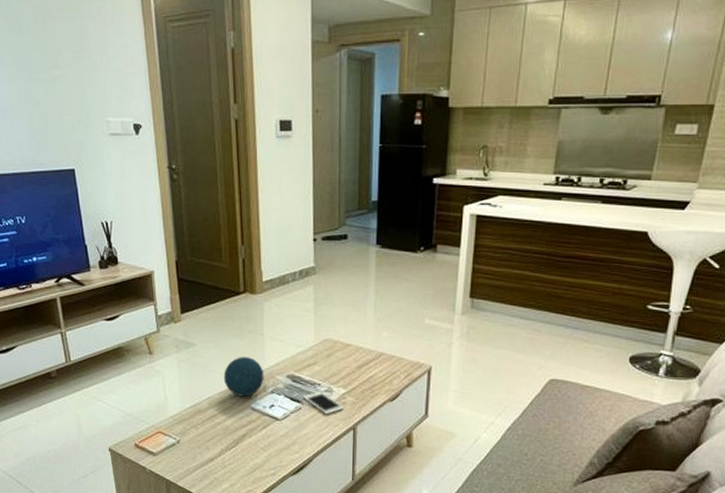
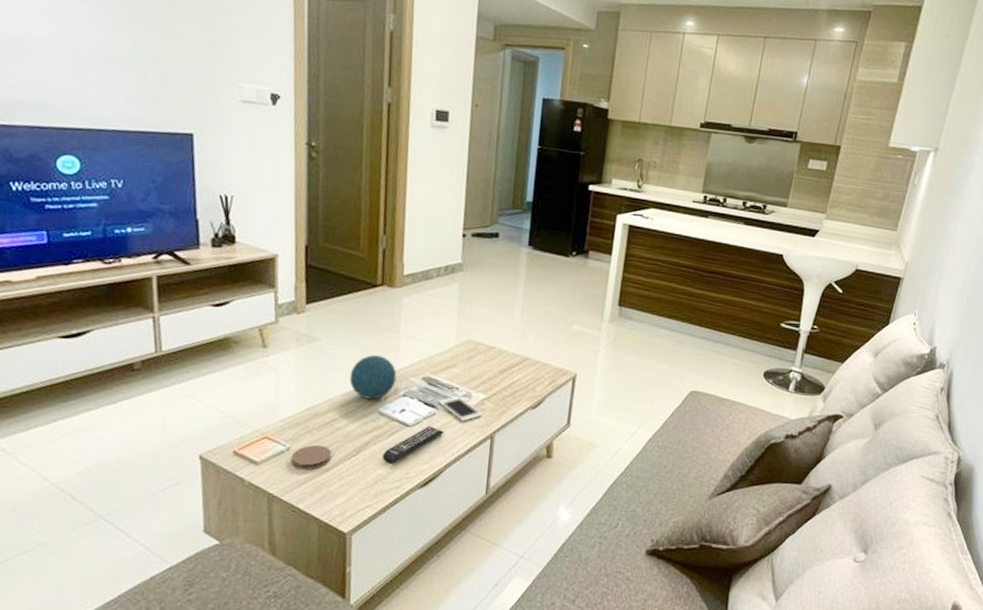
coaster: none [181,437,215,460] -> present [290,444,332,470]
remote control: none [257,419,311,454] -> present [382,425,445,464]

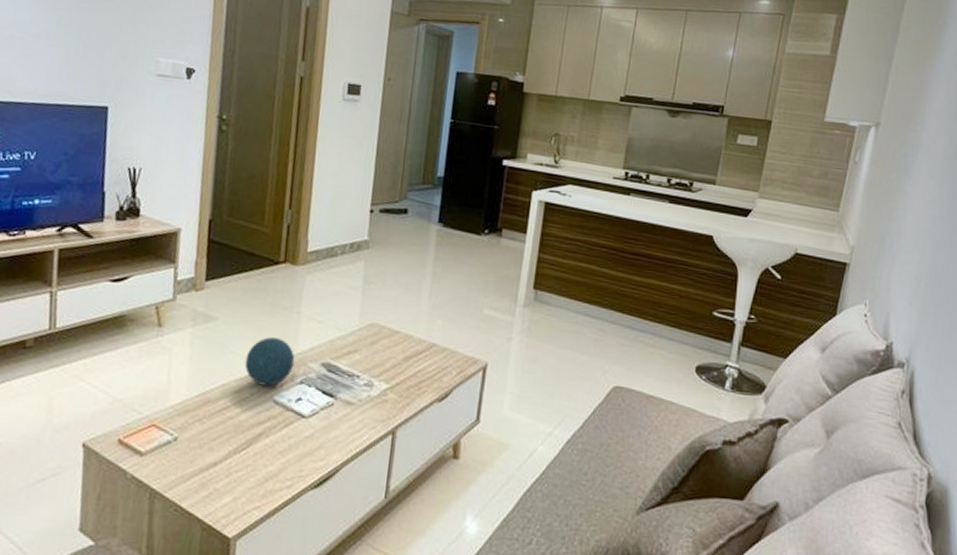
coaster: present [290,444,332,470] -> none [177,435,221,464]
remote control: present [382,425,445,464] -> none [274,417,343,460]
cell phone: present [438,396,482,422] -> none [337,384,384,414]

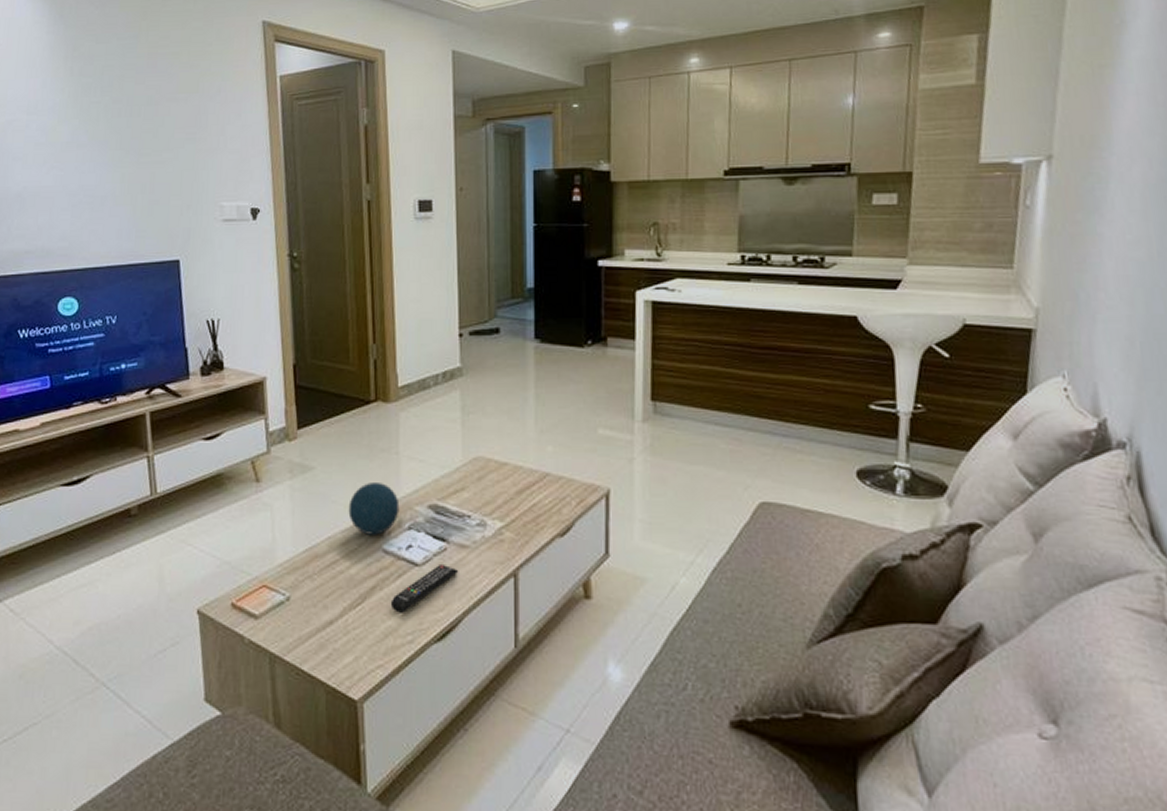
remote control: none [274,417,343,460] -> present [390,563,459,613]

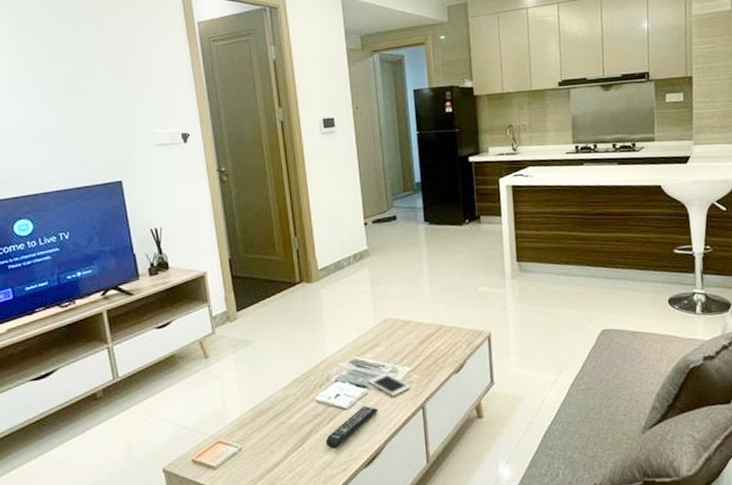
decorative orb: present [348,483,400,535] -> none [285,347,327,390]
cell phone: none [448,525,501,557] -> present [368,373,410,397]

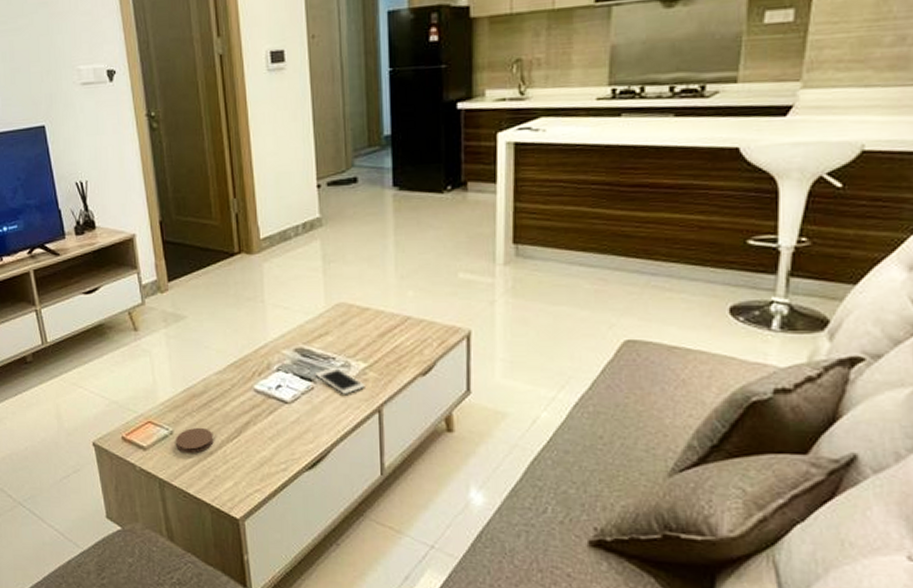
coaster: none [243,441,280,468] -> present [175,427,214,454]
remote control: present [325,405,379,449] -> none [264,401,326,445]

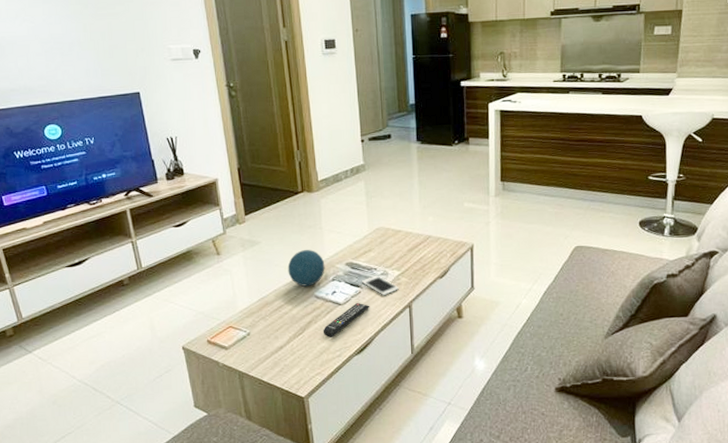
coaster: present [175,427,214,454] -> none [251,328,283,350]
decorative orb: none [220,329,268,377] -> present [287,250,325,287]
remote control: none [264,401,326,445] -> present [323,302,370,337]

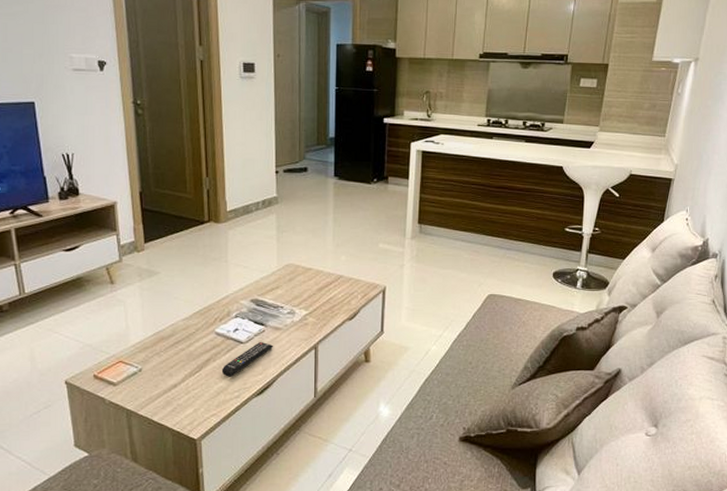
decorative orb: present [287,250,325,287] -> none [188,283,228,322]
cell phone: present [361,275,399,296] -> none [266,314,306,336]

